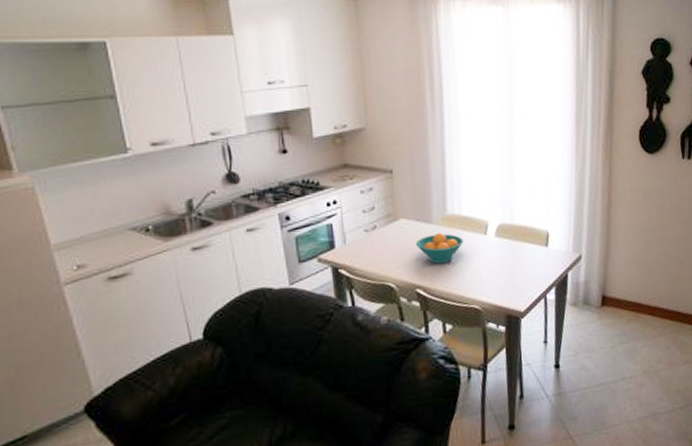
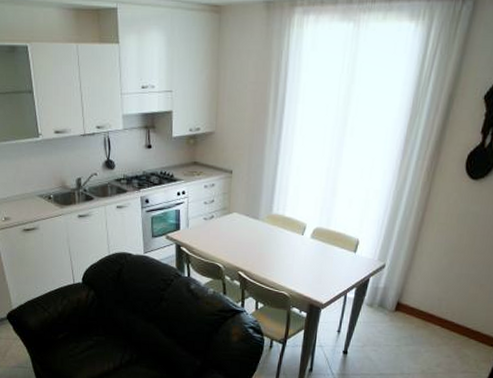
fruit bowl: present [415,233,463,264] -> none [243,228,283,254]

